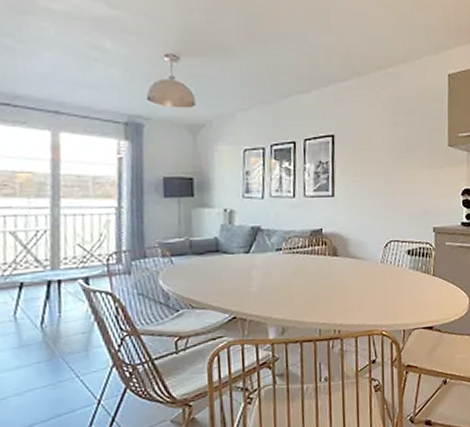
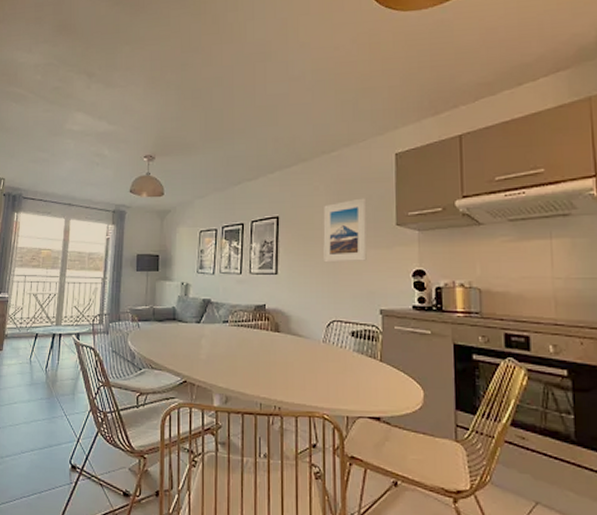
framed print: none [380,118,422,184] -> present [323,198,368,263]

